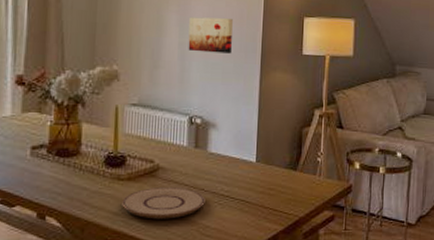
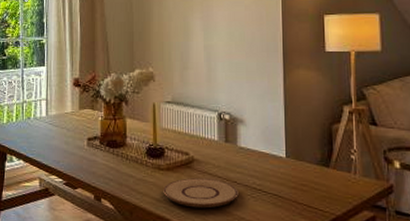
wall art: present [188,16,233,54] -> none [212,21,255,54]

